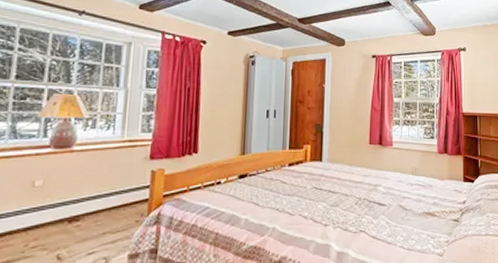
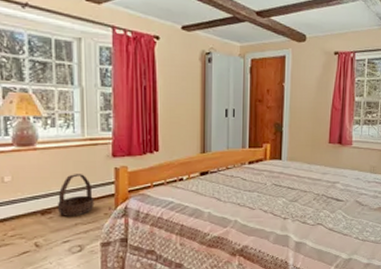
basket: none [86,177,127,224] -> present [57,174,95,216]

